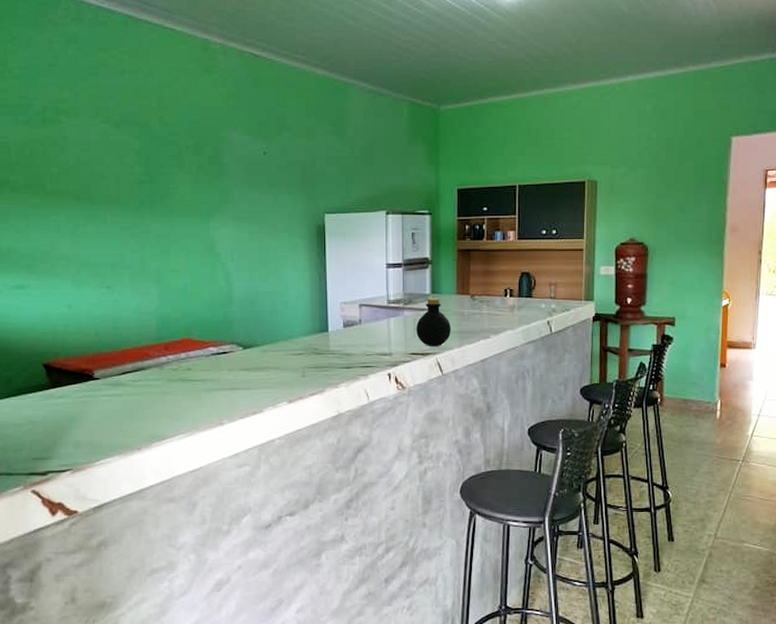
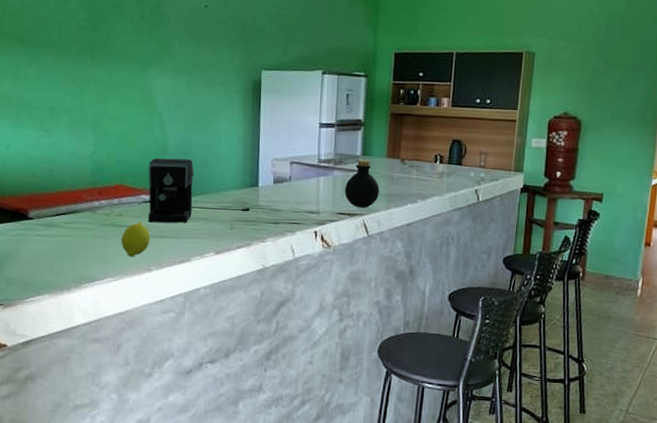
fruit: none [190,375,221,412] -> present [120,222,151,257]
coffee maker: none [215,308,322,375] -> present [148,158,250,223]

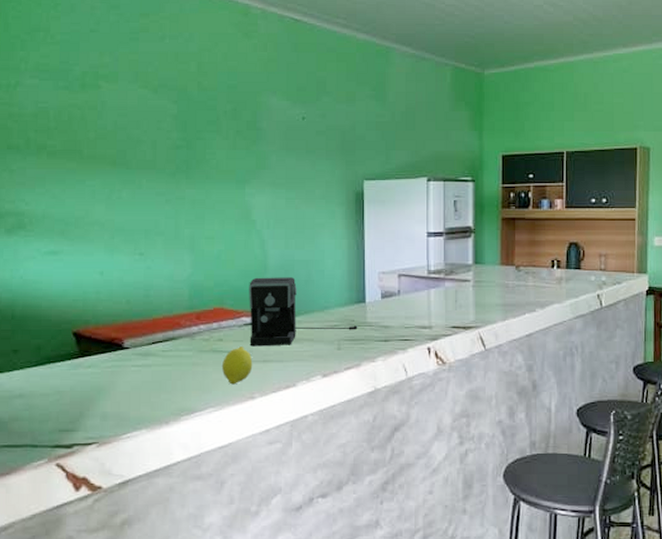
bottle: present [345,160,379,208] -> none [458,269,494,319]

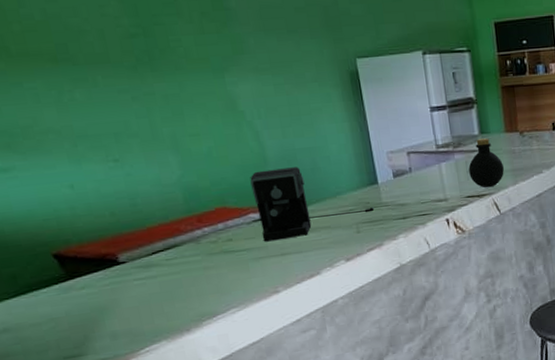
fruit: present [221,347,253,385] -> none [236,243,271,283]
bottle: none [458,269,494,319] -> present [468,138,504,188]

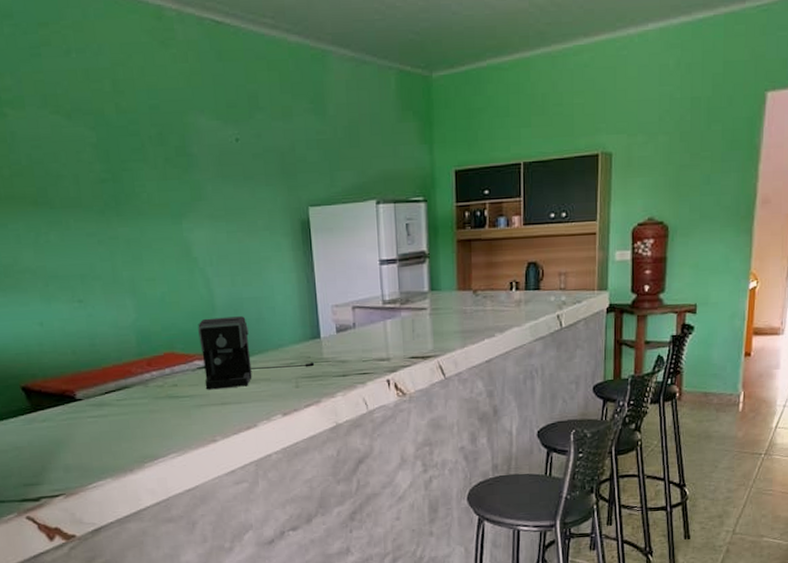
bottle: present [468,138,504,188] -> none [415,296,453,349]

